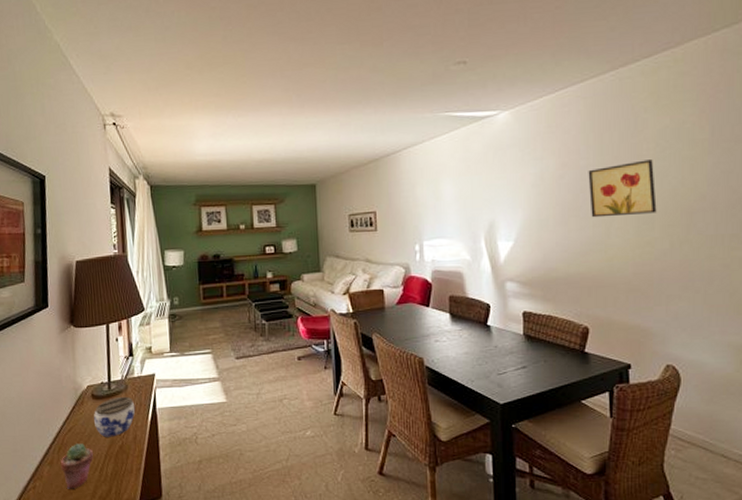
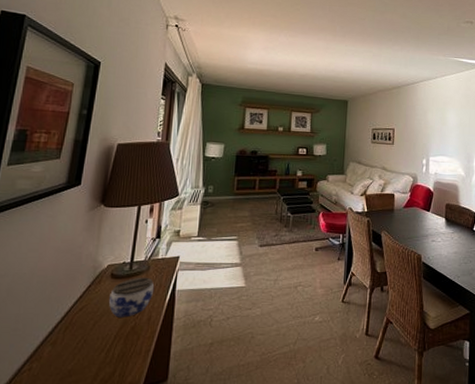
potted succulent: present [60,443,94,489] -> none [63,323,103,371]

